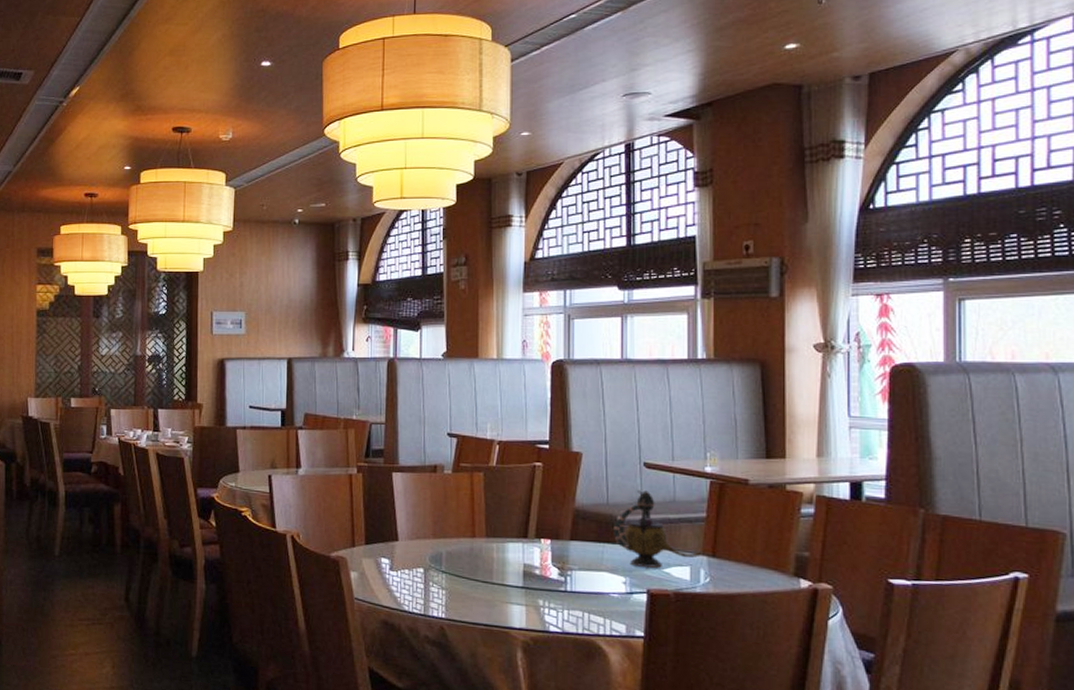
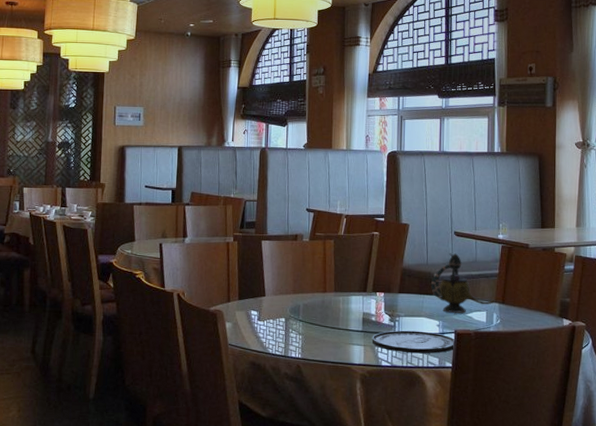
plate: none [536,587,648,619] -> present [372,330,455,354]

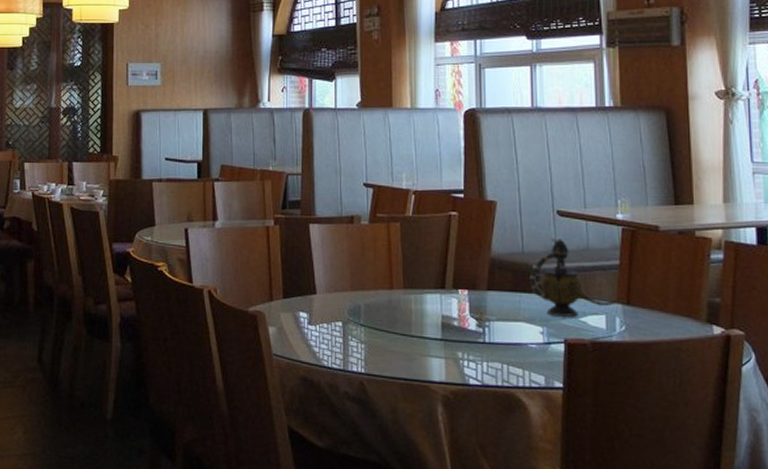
plate: present [372,330,455,354] -> none [455,338,566,370]

